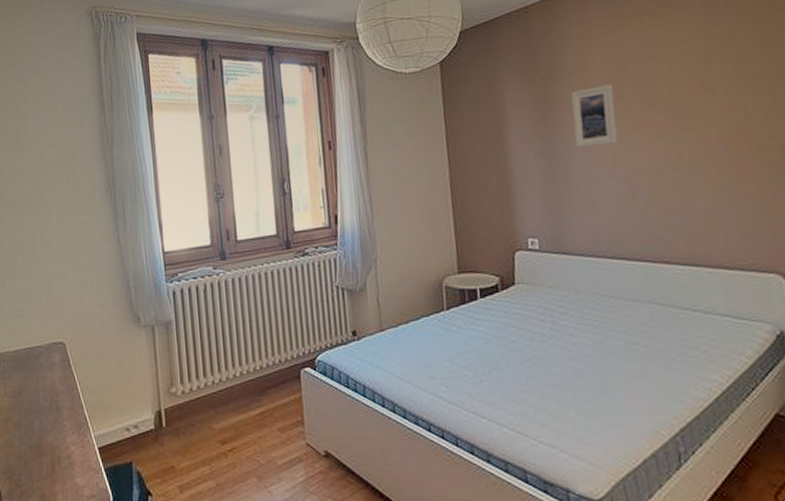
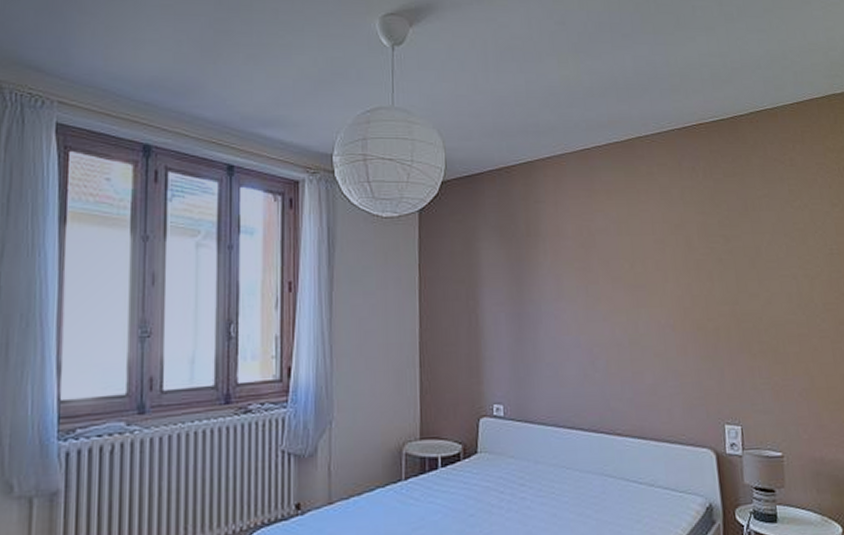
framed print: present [571,84,618,148] -> none [543,255,583,314]

